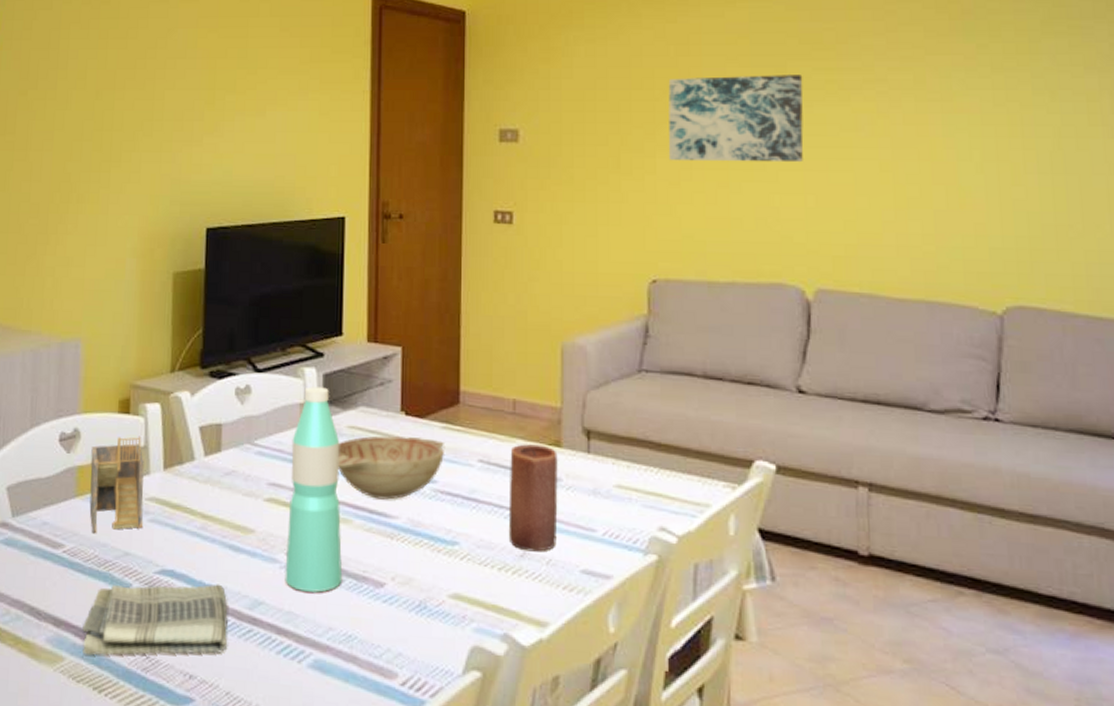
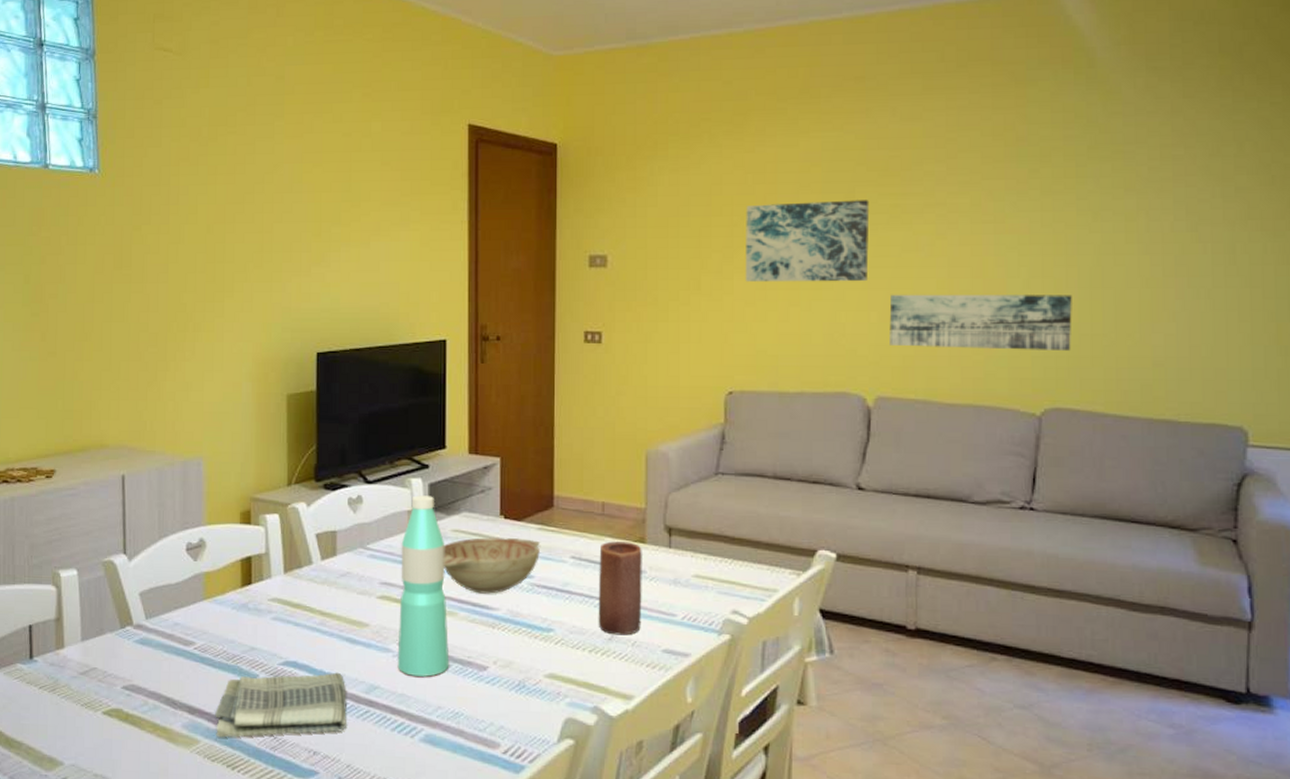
napkin holder: present [89,435,144,533] -> none [216,543,267,631]
wall art: none [828,176,1034,244] -> present [889,294,1072,352]

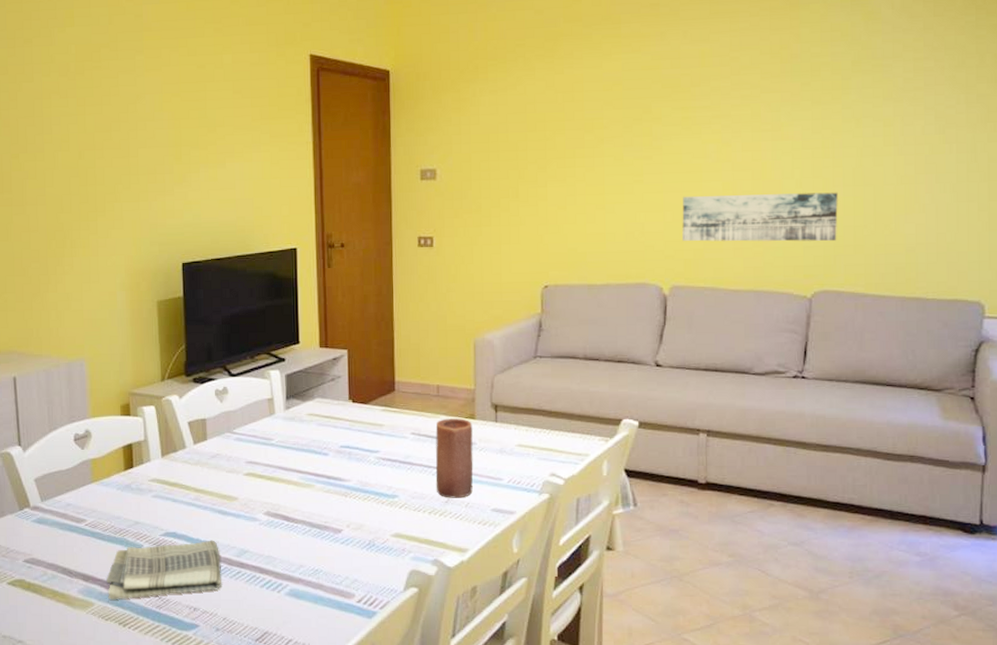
water bottle: present [397,495,450,677] -> none [263,385,309,540]
decorative bowl: present [444,537,540,594] -> none [301,418,384,468]
wall art: present [745,200,870,283] -> none [557,114,664,190]

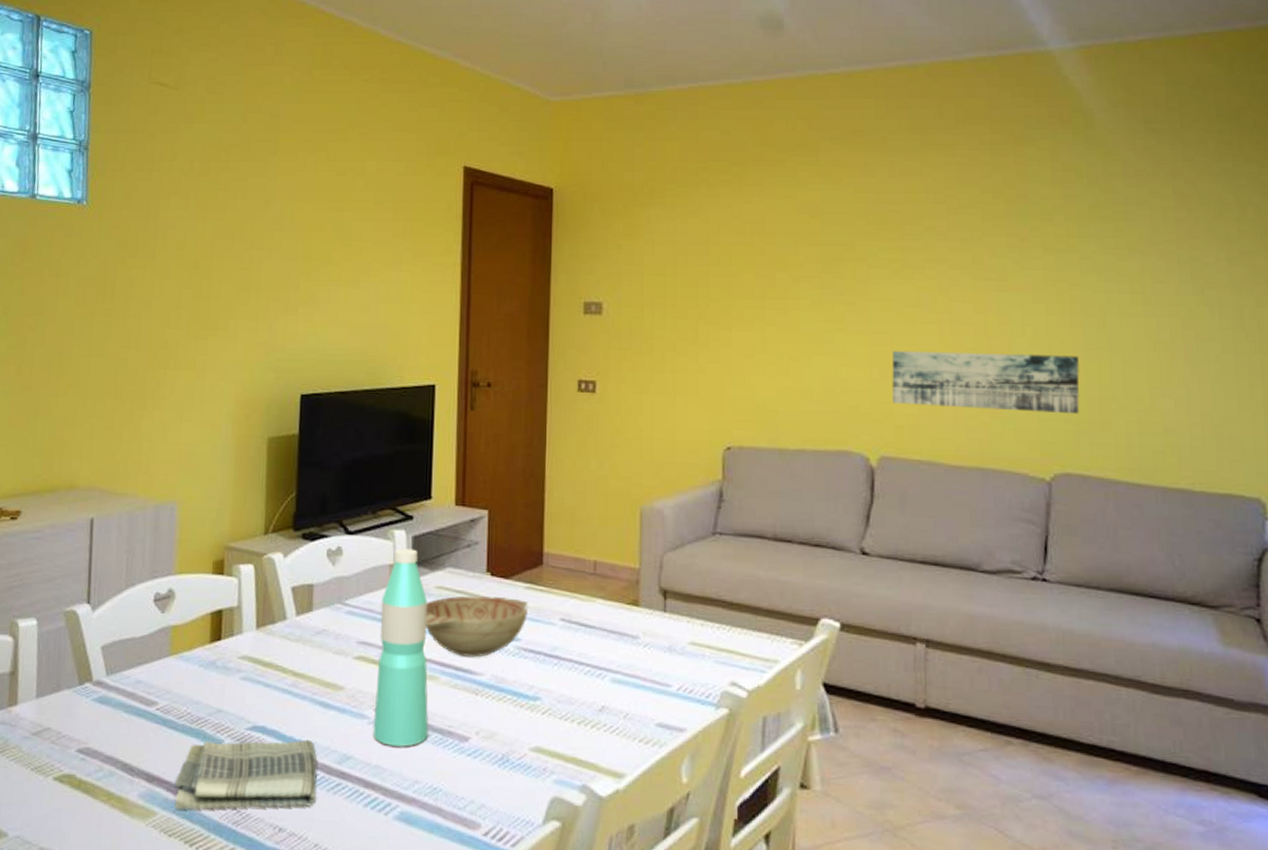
water bottle: none [263,385,309,540] -> present [373,548,429,747]
decorative bowl: none [301,418,384,468] -> present [426,595,528,658]
candle: present [435,418,473,498] -> none [588,603,636,707]

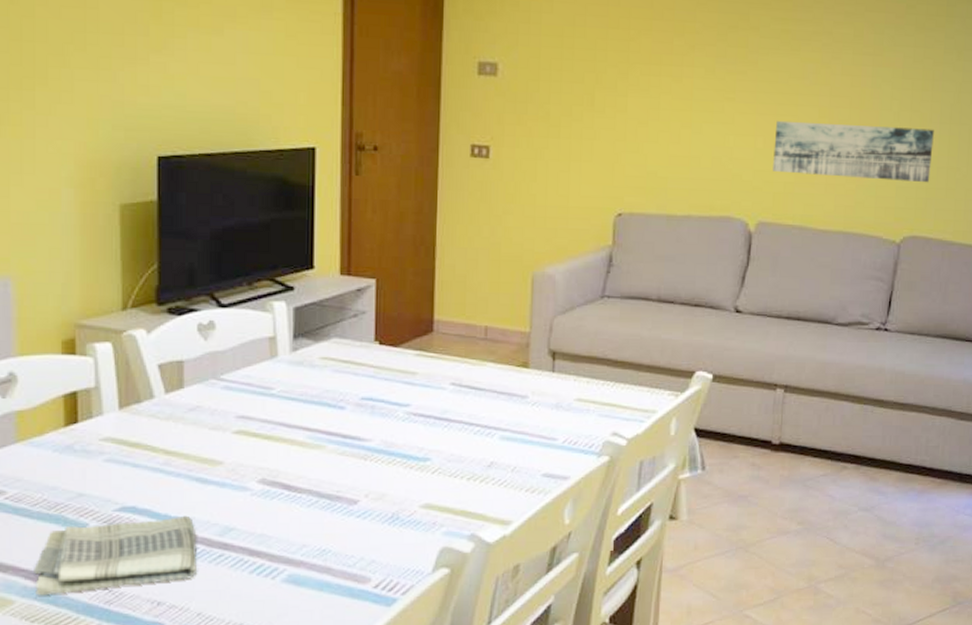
water bottle: present [373,548,429,747] -> none [256,320,316,515]
decorative bowl: present [426,595,528,658] -> none [311,364,418,425]

